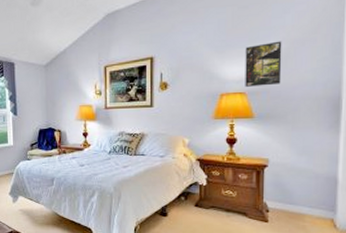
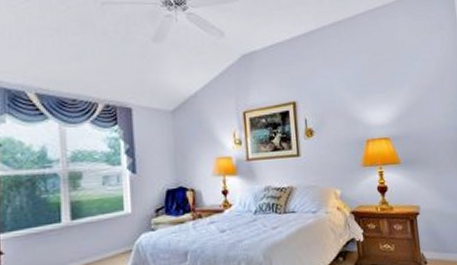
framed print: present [245,41,282,87] -> none [384,86,420,132]

